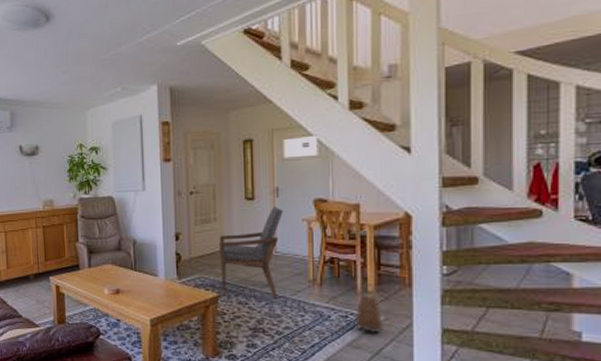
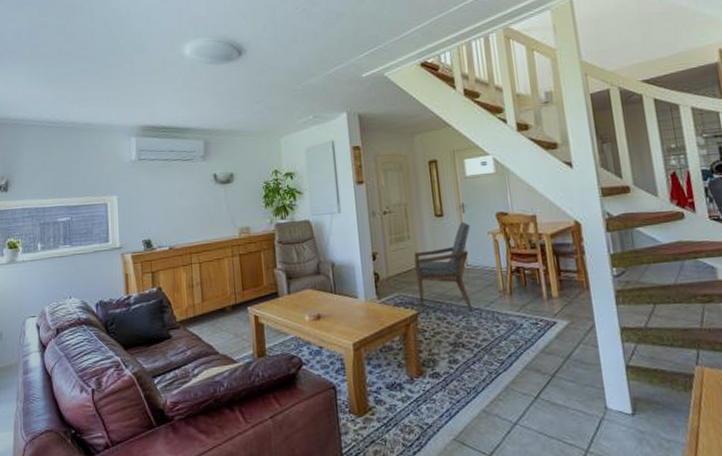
basket: present [355,282,383,332] -> none [545,288,570,337]

